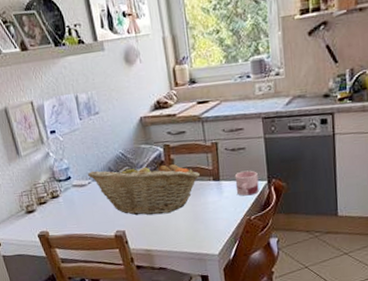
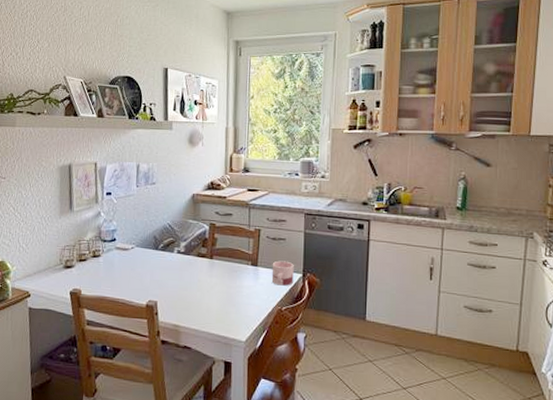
fruit basket: present [88,161,200,216] -> none [133,236,239,291]

